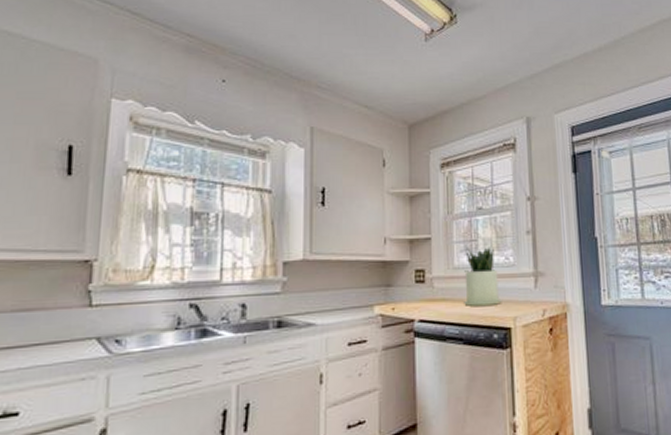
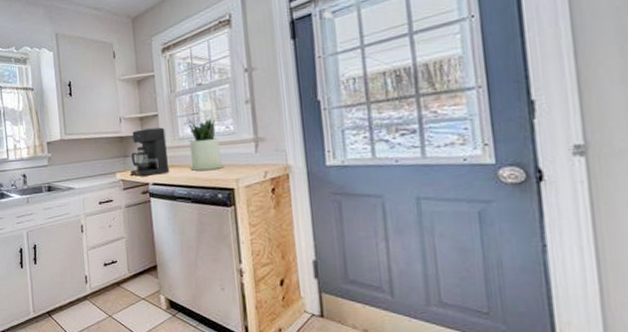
coffee maker: none [393,253,441,312] -> present [130,127,170,177]

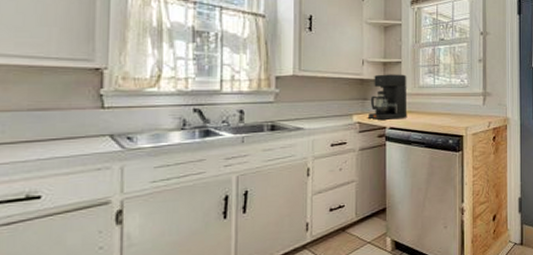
planter: present [188,118,225,172] -> none [426,71,457,119]

